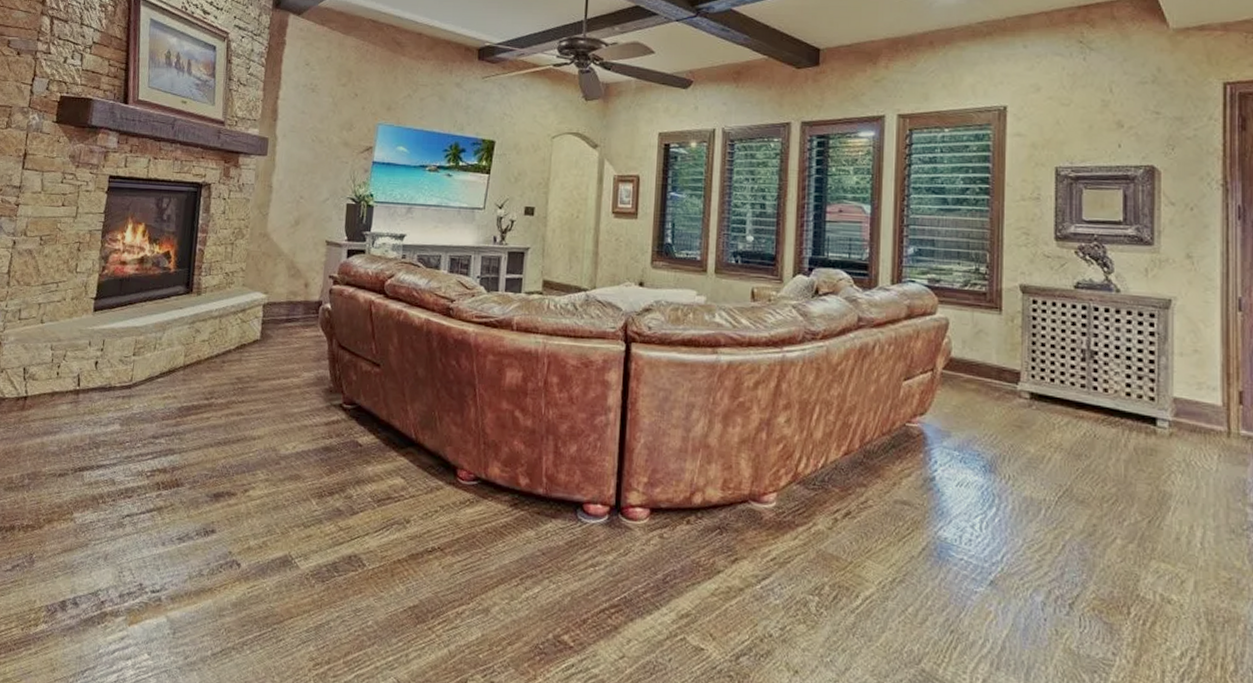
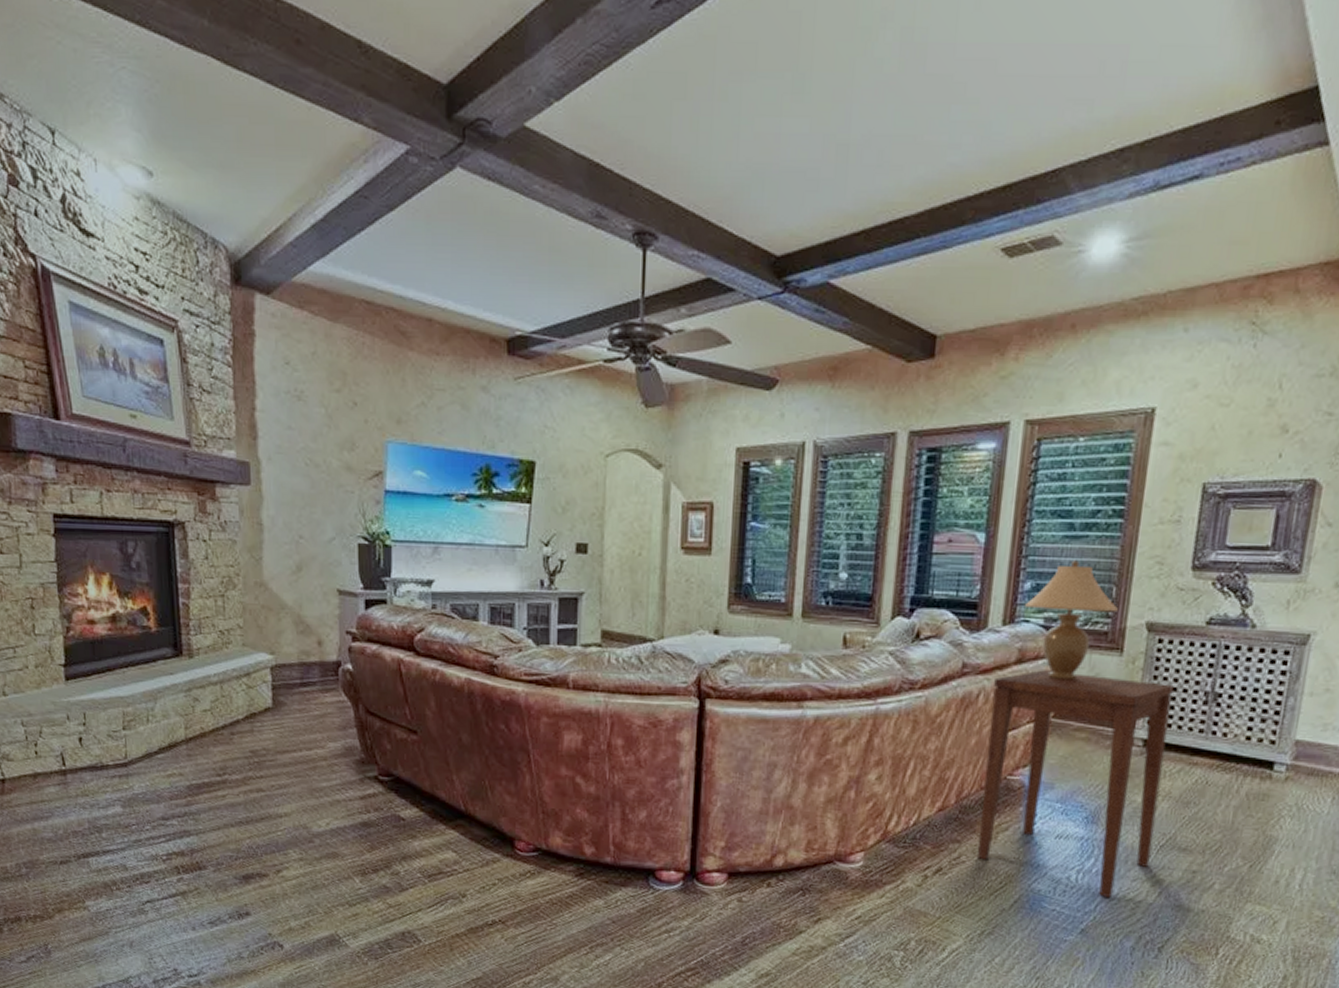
side table: none [883,325,1052,550] -> present [978,670,1174,898]
table lamp: none [910,229,994,336] -> present [1025,560,1119,681]

